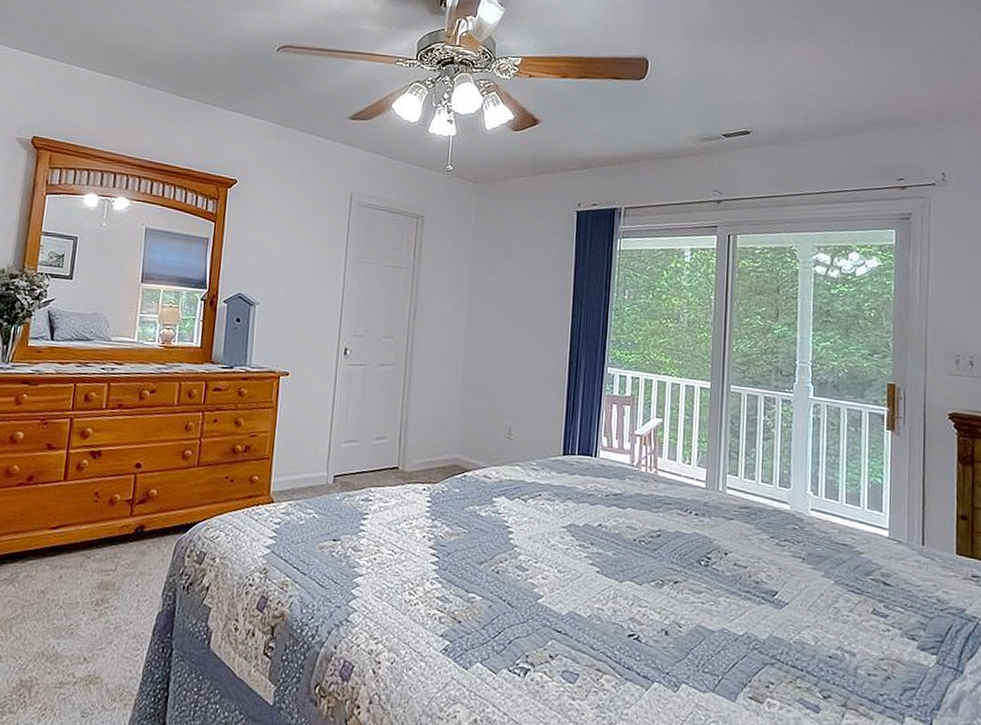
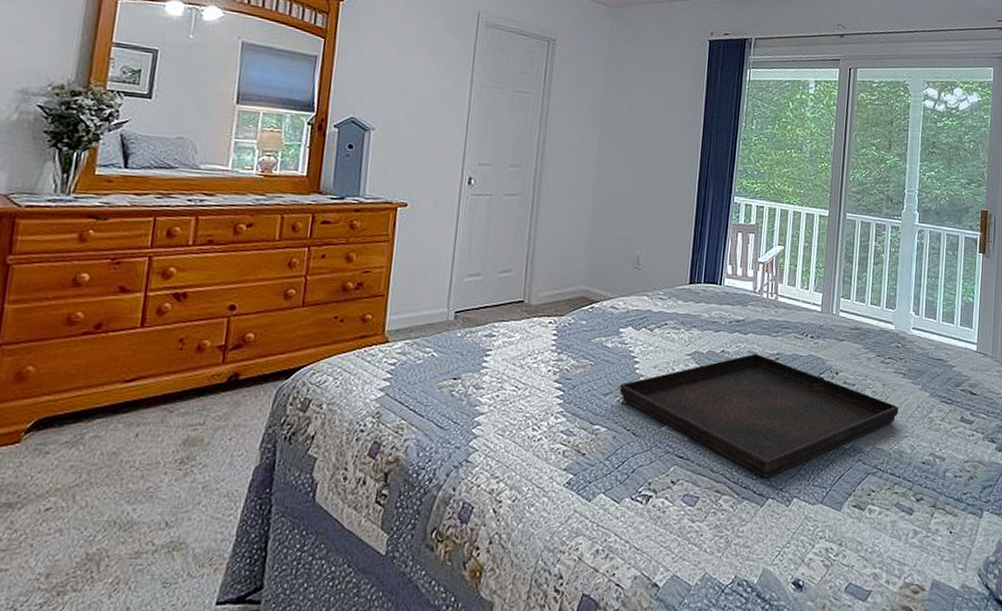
serving tray: none [494,528,798,661] -> present [620,353,899,479]

